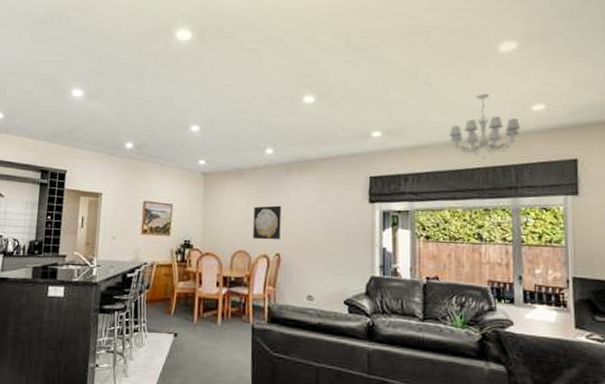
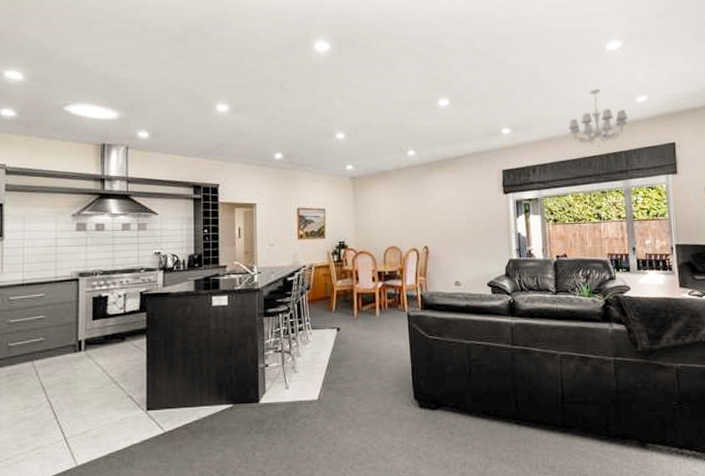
wall art: present [253,205,281,240] -> none [401,202,427,235]

